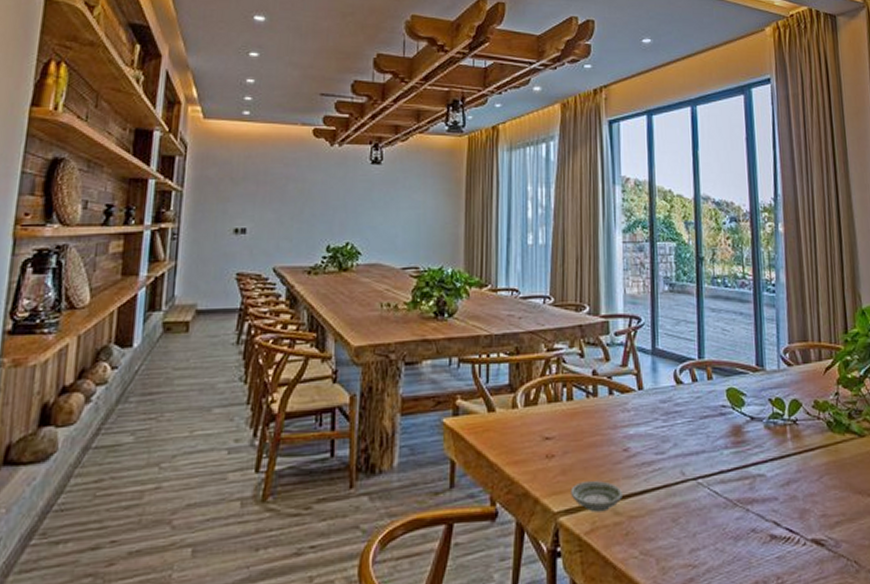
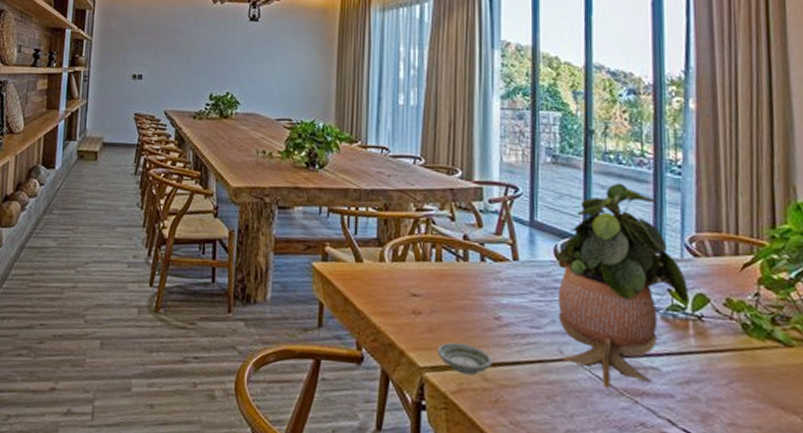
potted plant: none [677,304,785,502] -> present [557,182,688,389]

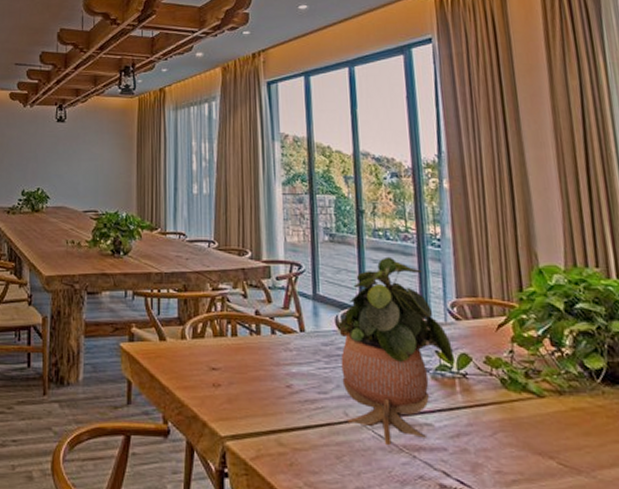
saucer: present [437,342,492,375] -> none [236,412,286,441]

